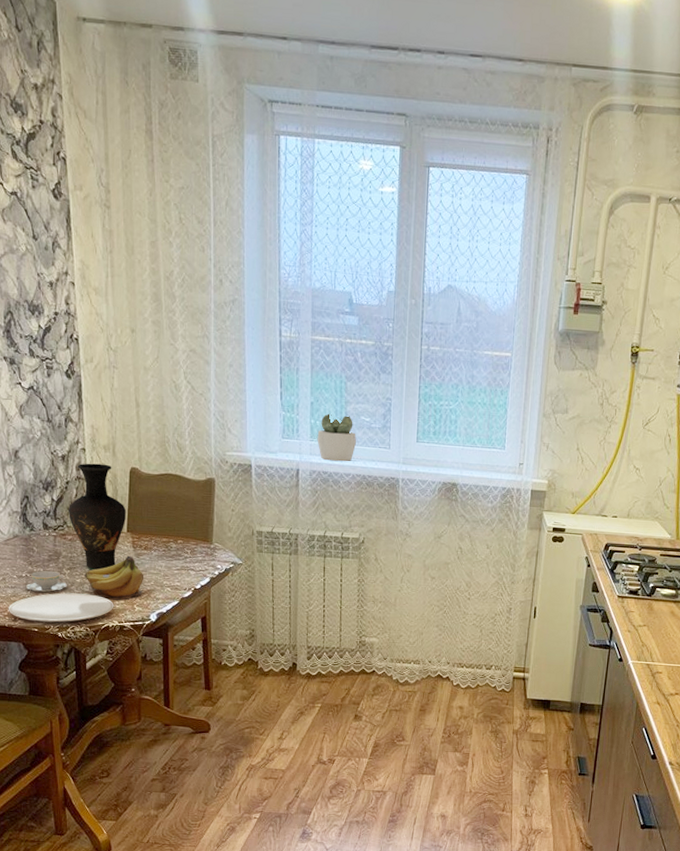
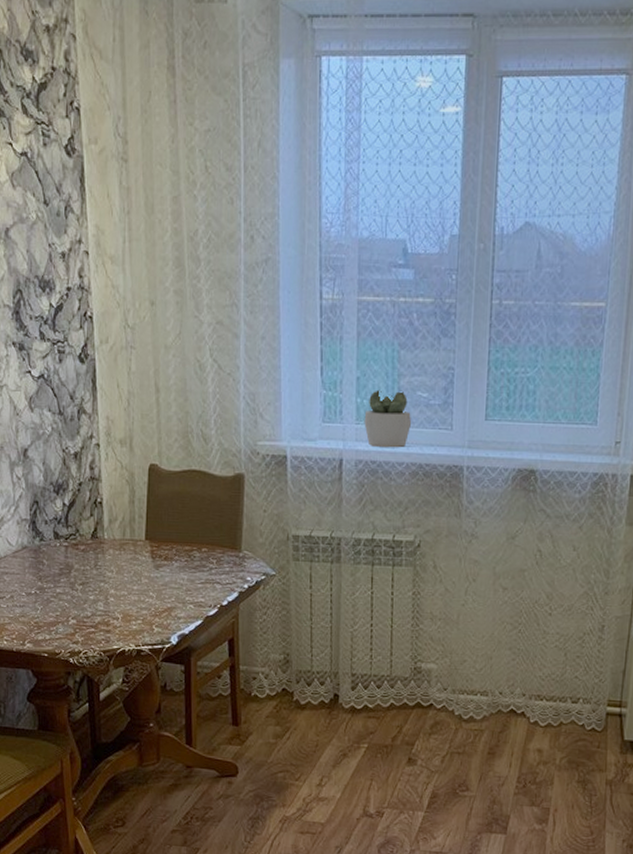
plate: present [8,593,114,623] -> none [16,612,131,647]
teacup: present [25,570,67,592] -> none [34,586,79,611]
vase: present [67,463,127,571] -> none [80,460,145,586]
fruit: present [83,555,144,601] -> none [97,567,164,620]

